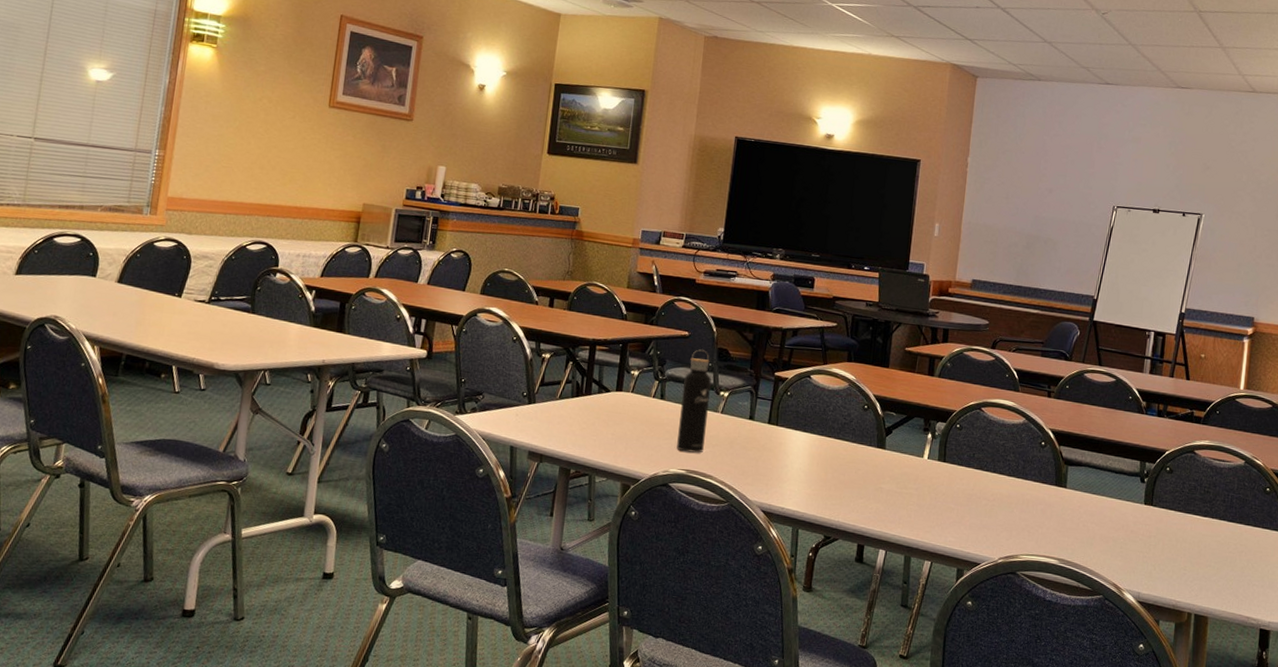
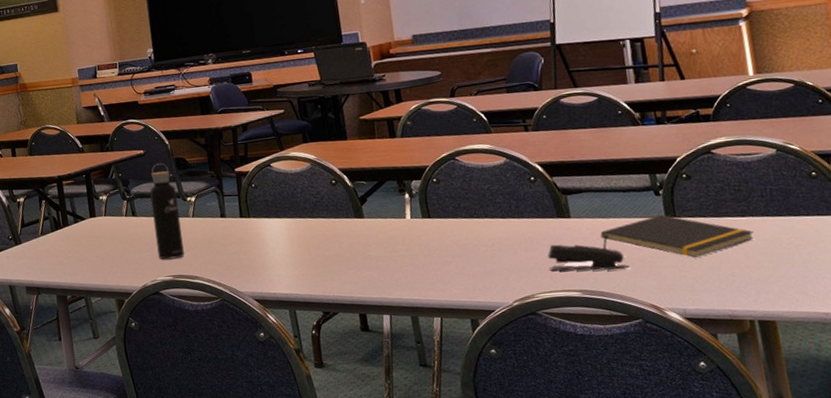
stapler: none [1036,510,1104,546] -> present [547,244,630,271]
notepad: none [1087,500,1210,547] -> present [600,214,754,258]

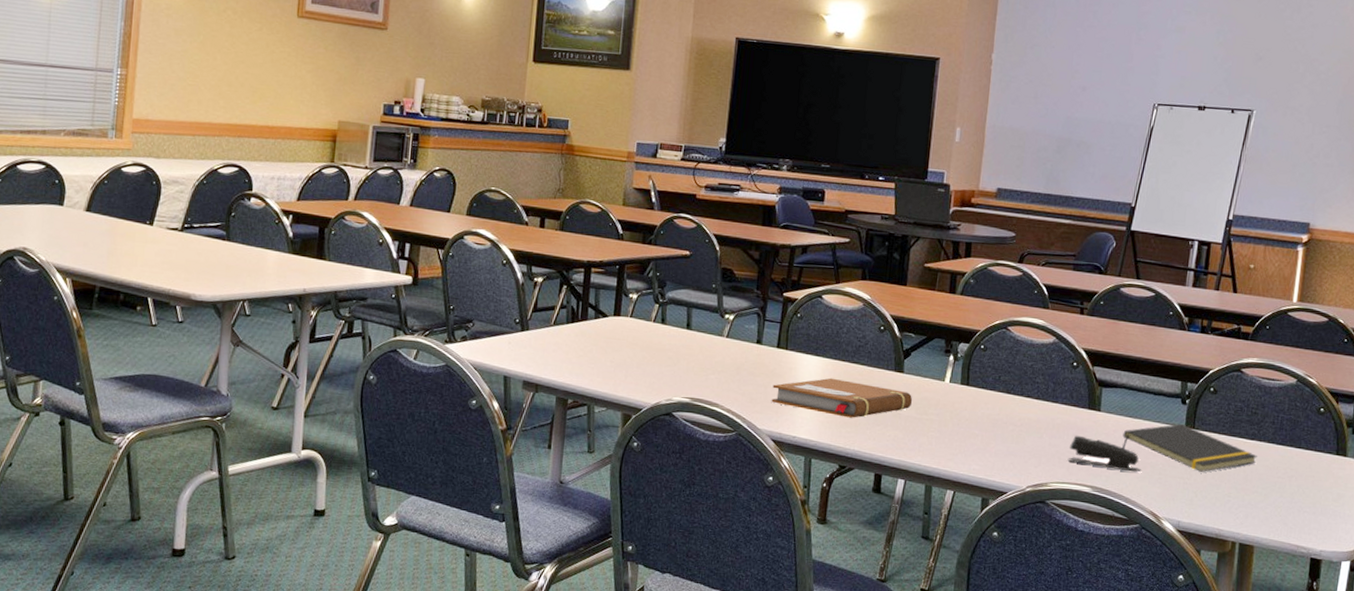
water bottle: present [150,163,184,260] -> none [680,270,715,380]
notebook: none [244,234,379,268] -> present [771,377,913,418]

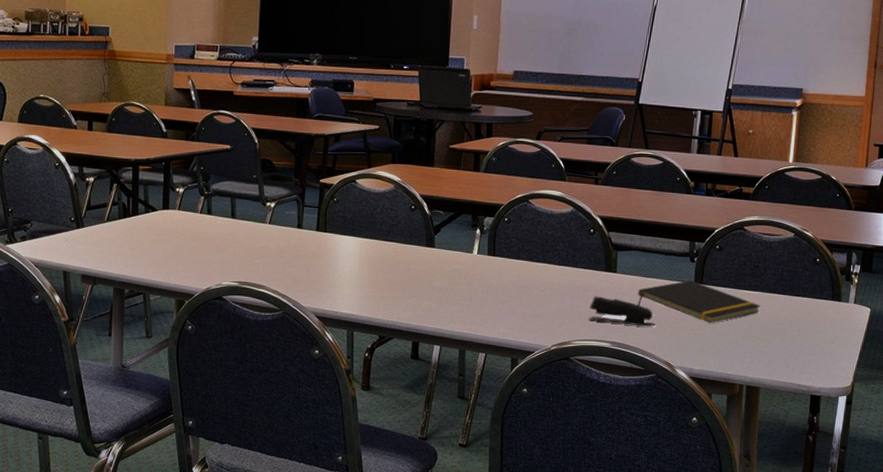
notebook: present [771,377,913,418] -> none [313,256,444,292]

